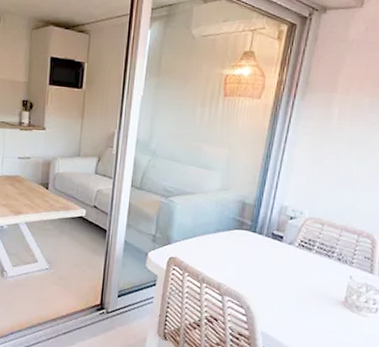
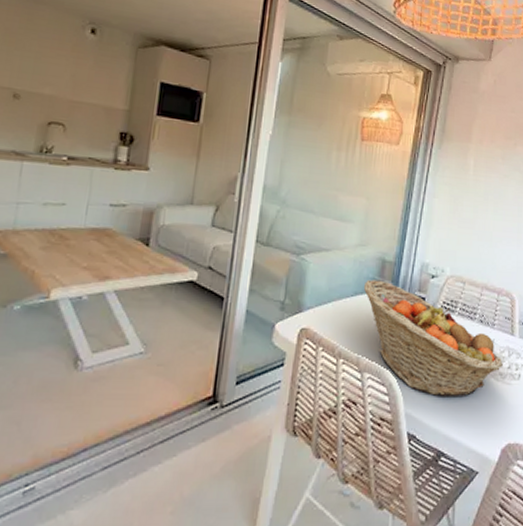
fruit basket: none [225,219,360,323] -> present [364,279,503,398]

